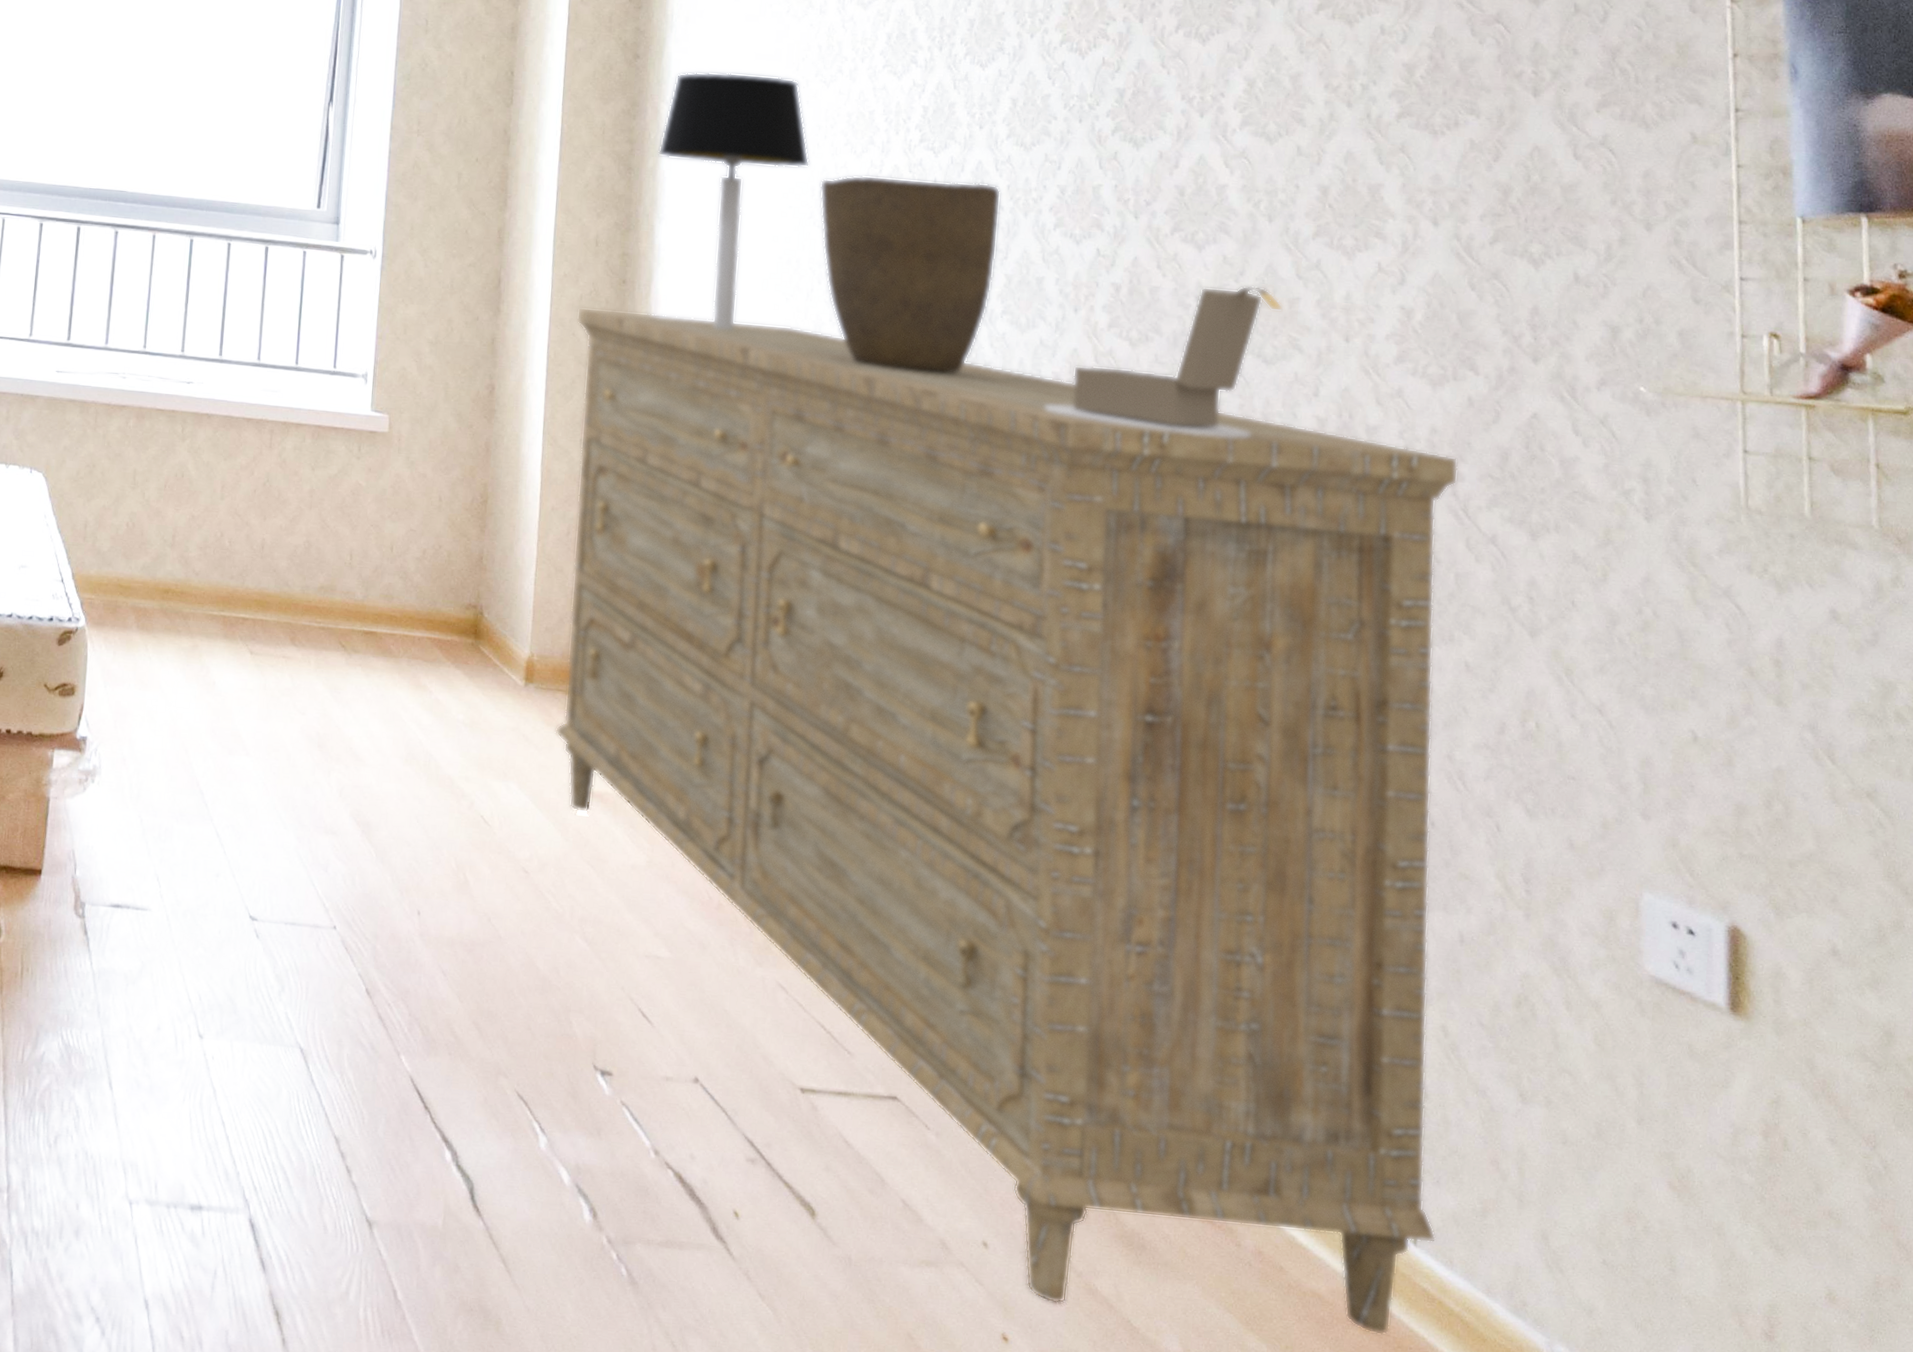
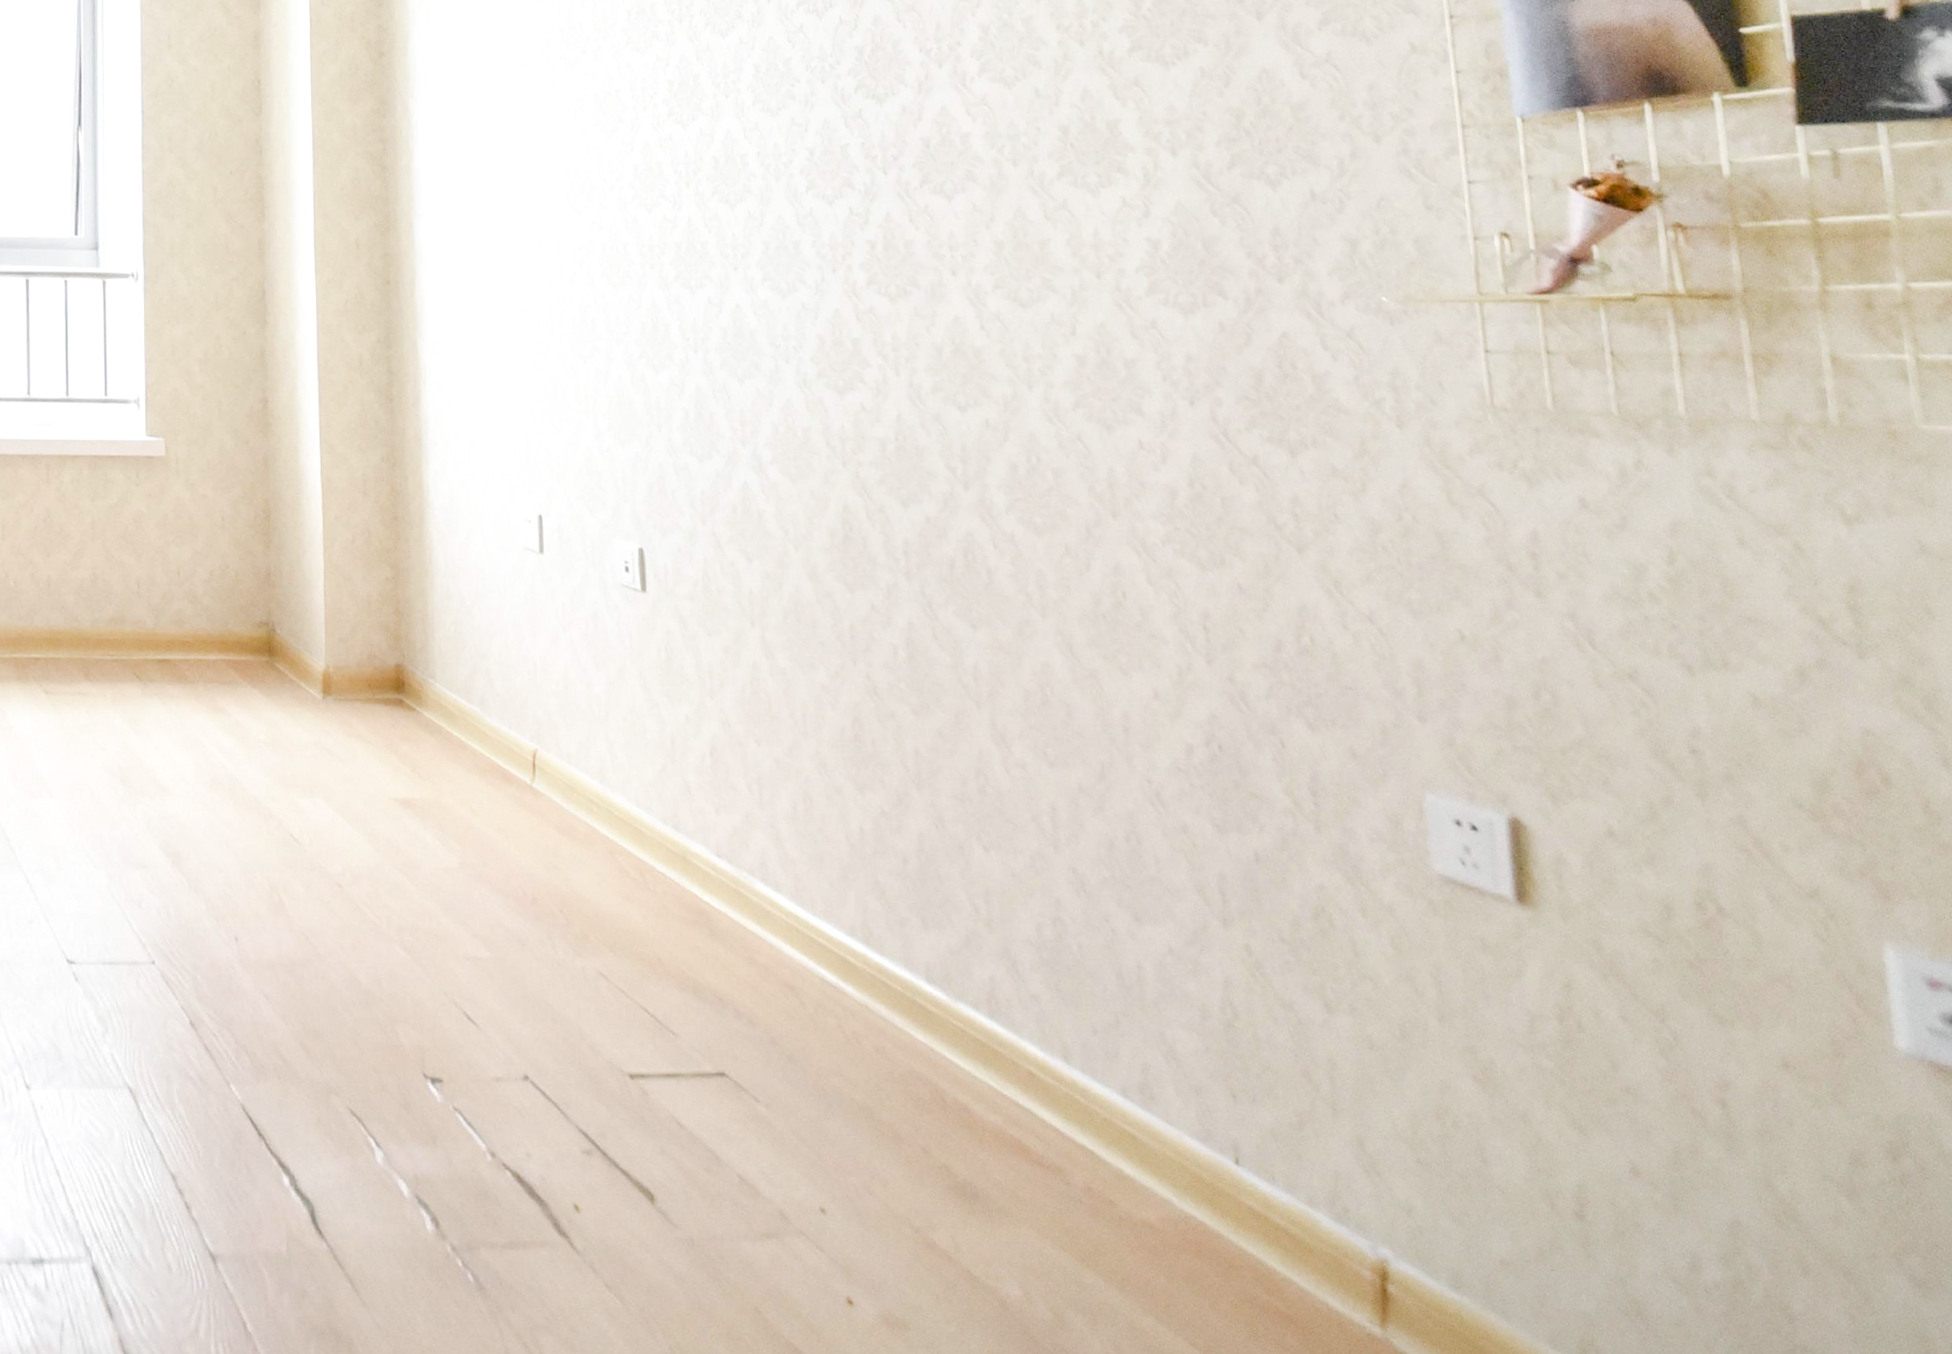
dresser: present [555,307,1459,1336] -> none [343,311,1256,1261]
table lamp: present [657,72,810,331] -> none [410,63,561,322]
vase: present [819,175,1001,372] -> none [573,152,752,344]
jewelry box: present [1044,285,1284,439] -> none [811,230,1035,384]

